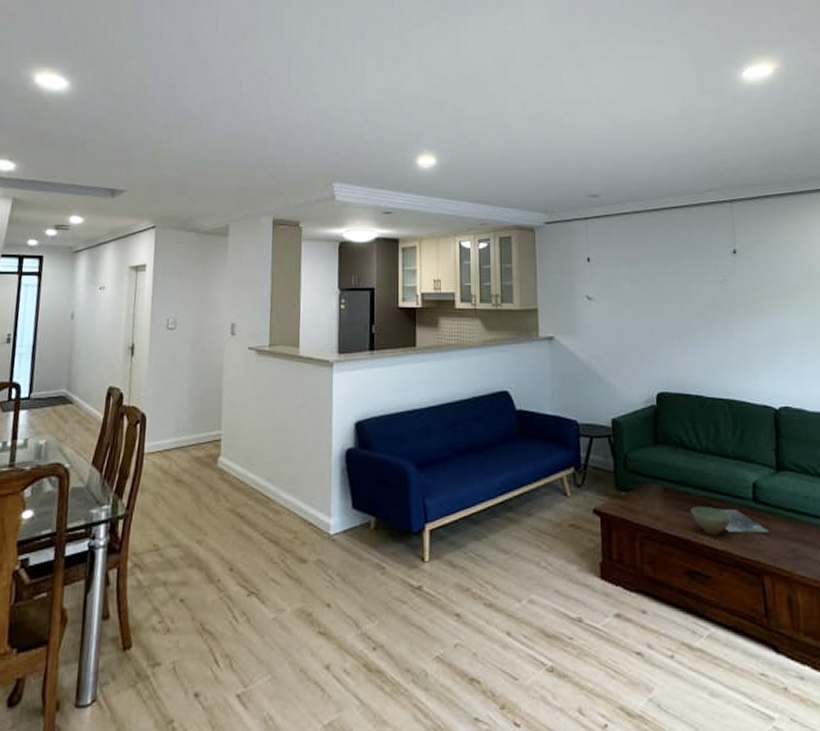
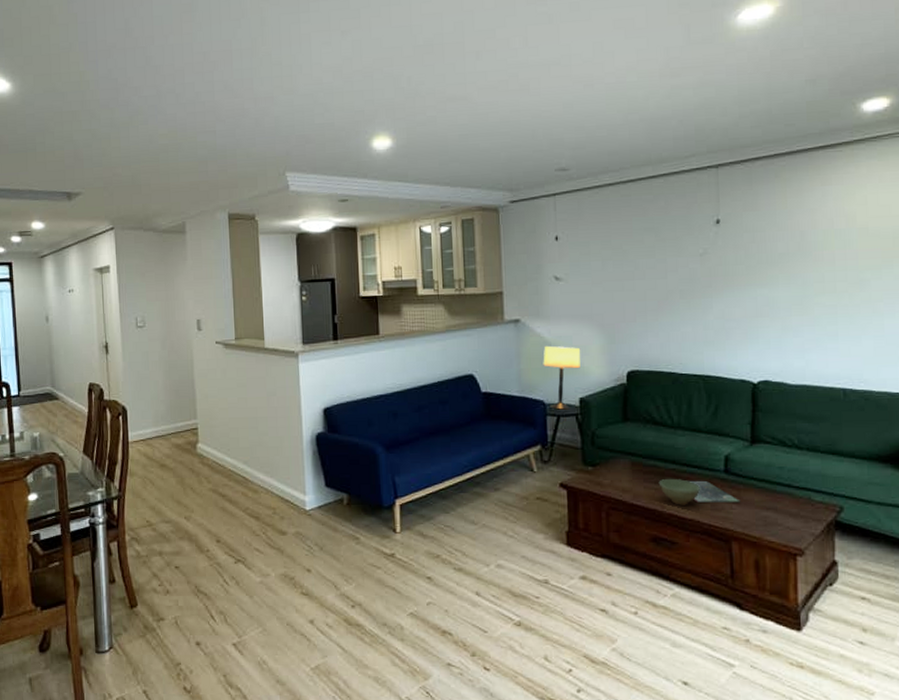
table lamp: none [576,364,613,431] -> present [543,345,581,410]

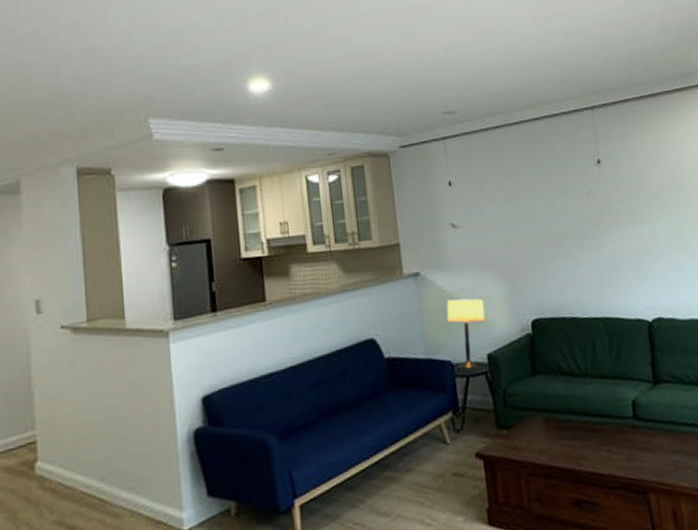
bowl: present [658,479,701,505] -> none [573,431,614,461]
magazine: present [689,480,741,504] -> none [602,430,652,455]

